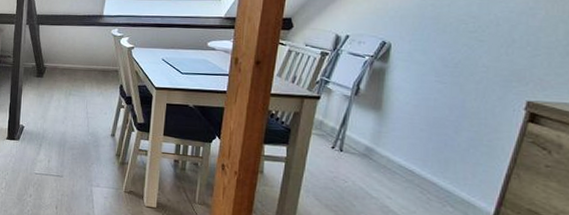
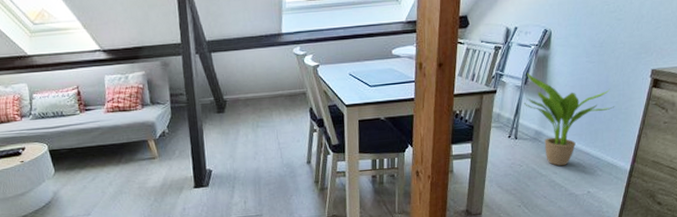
potted plant: none [352,83,474,192] -> present [524,72,615,166]

